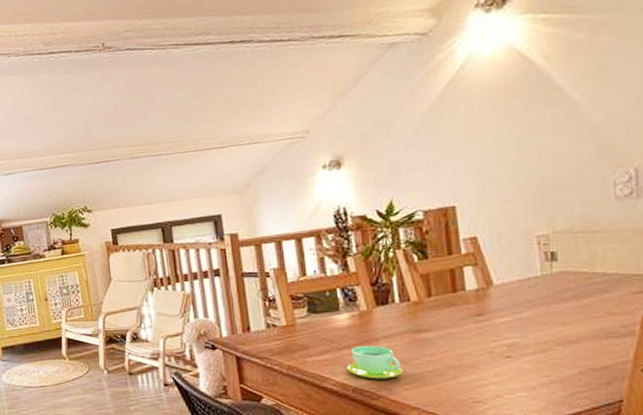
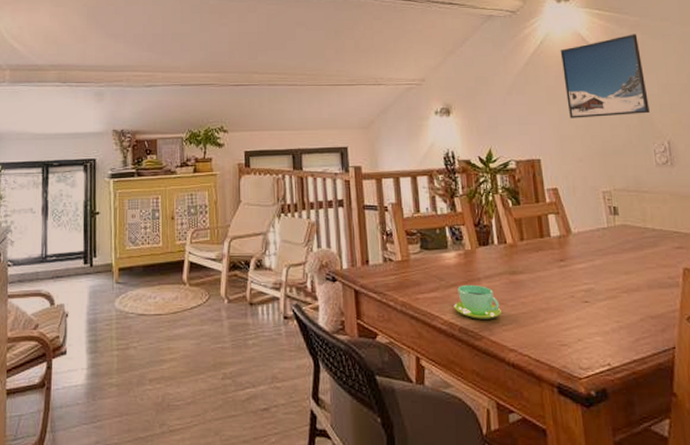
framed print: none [487,37,611,155] -> present [560,34,650,119]

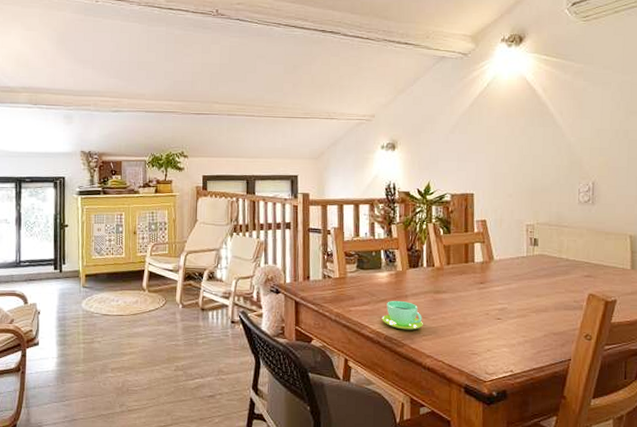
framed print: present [560,34,650,119] -> none [504,80,581,158]

